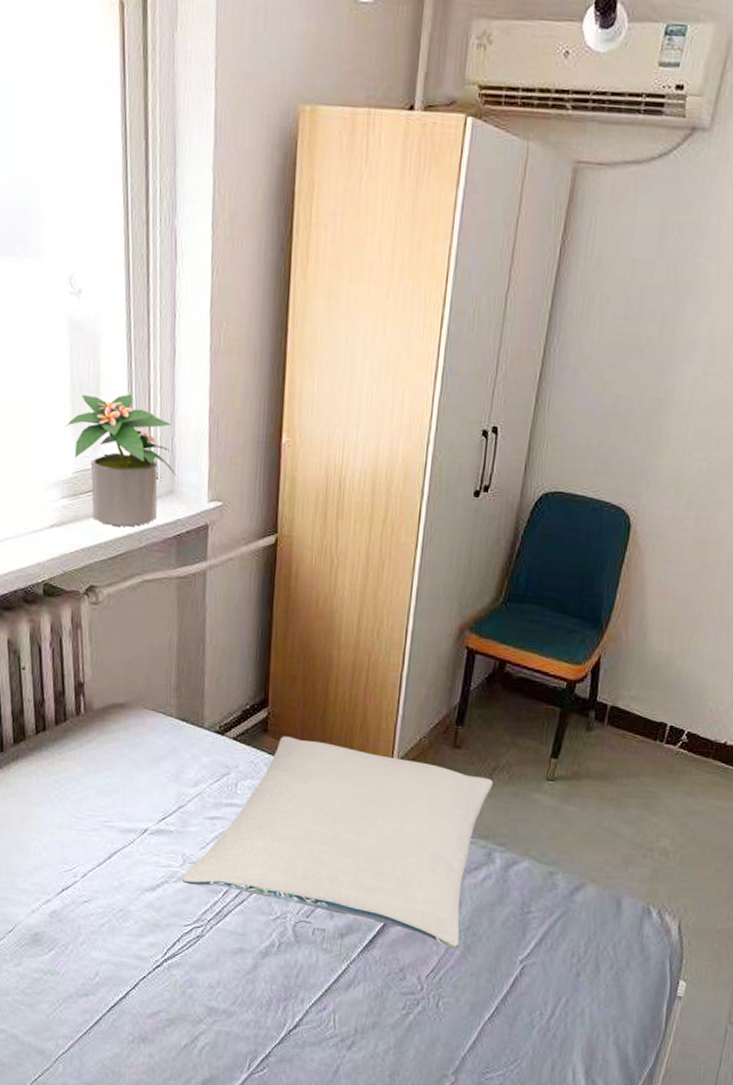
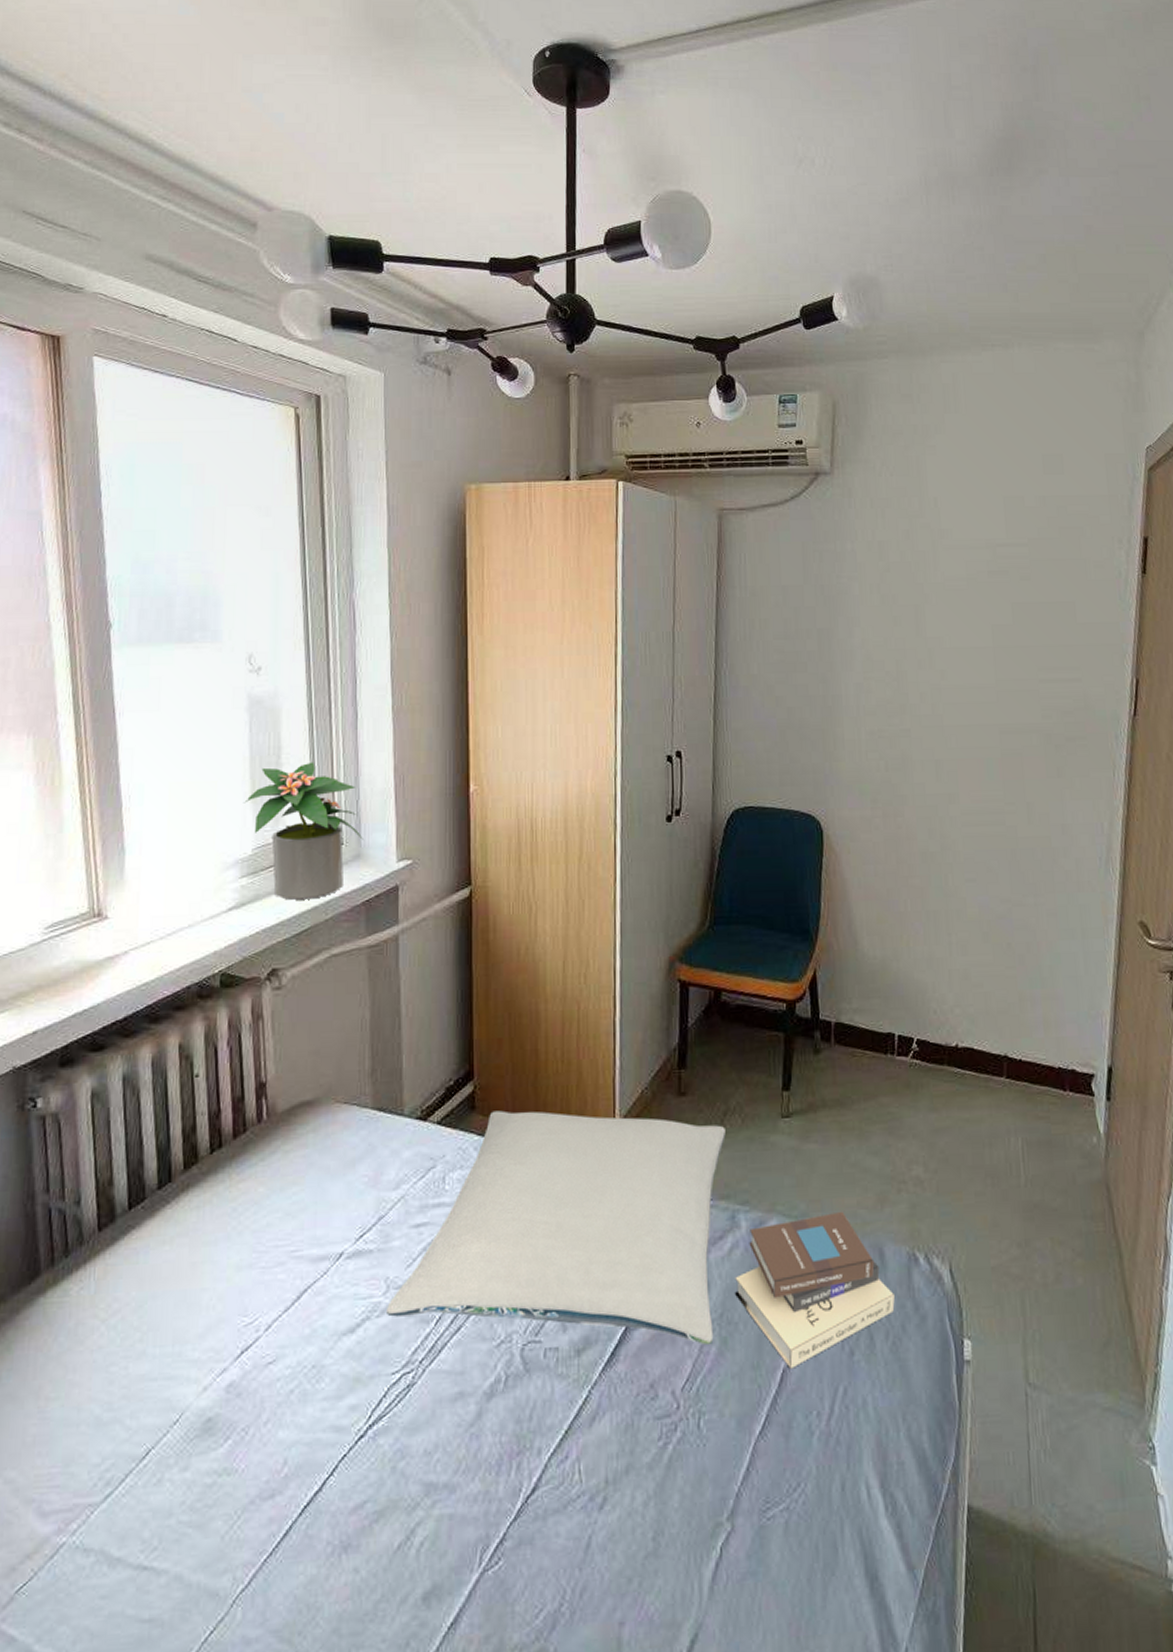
books: none [482,864,624,977] -> present [735,1211,895,1369]

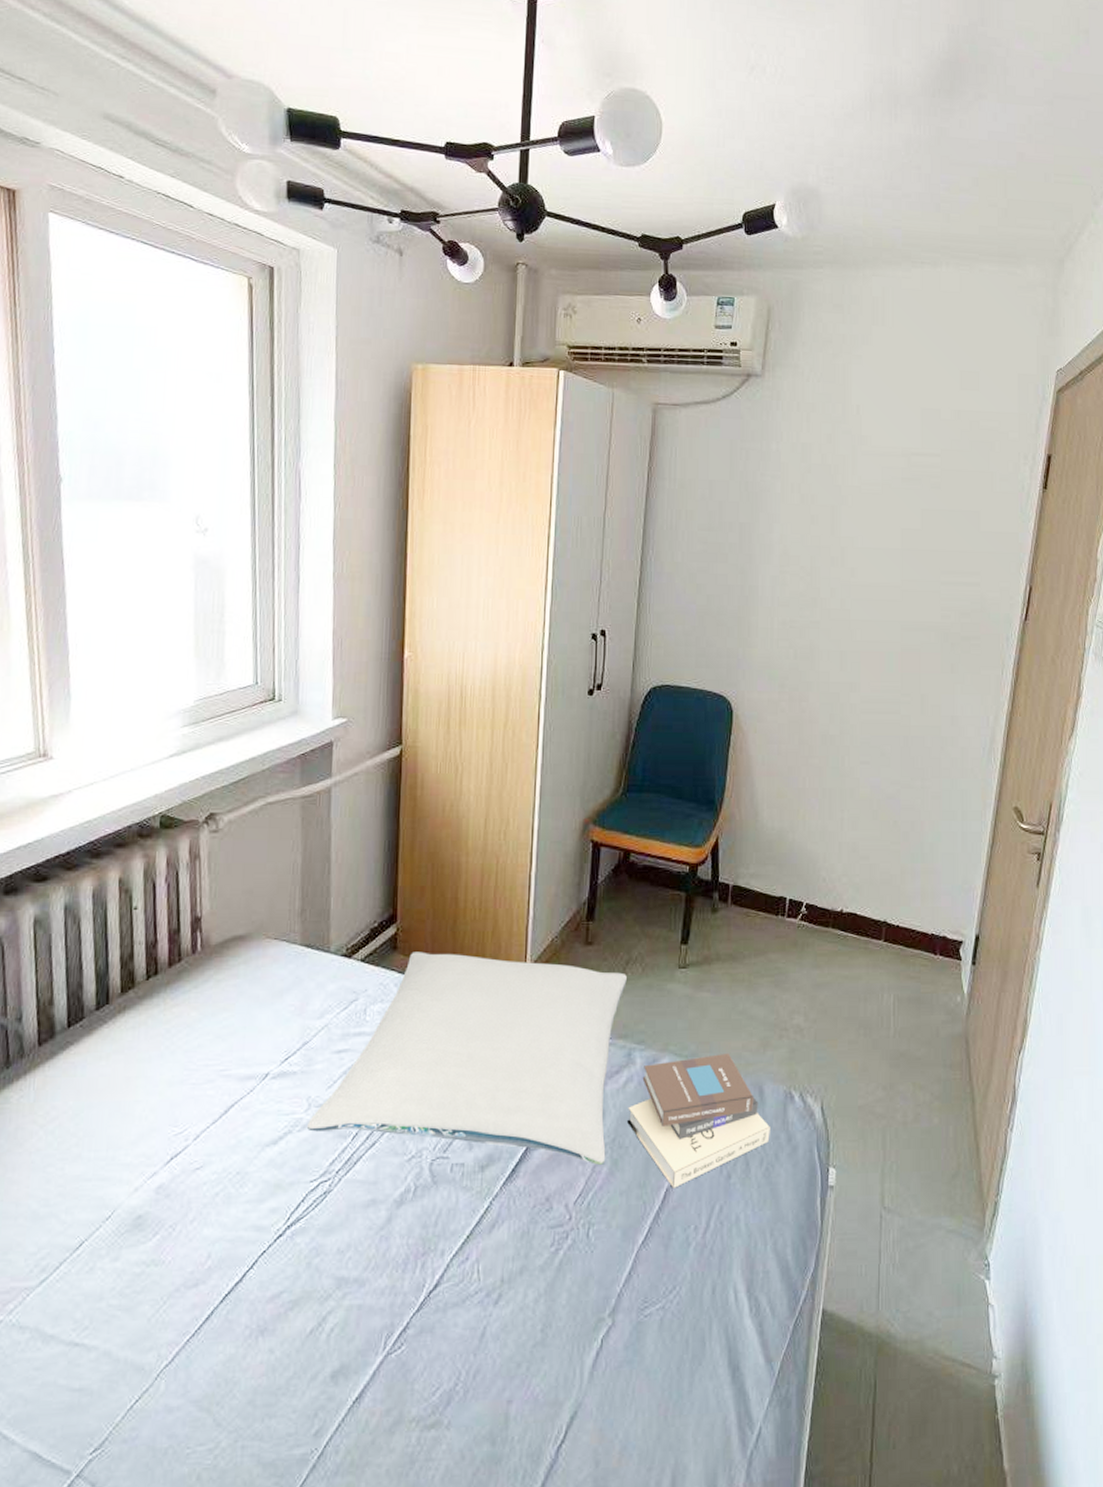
potted plant: present [244,762,363,900] -> none [187,621,301,750]

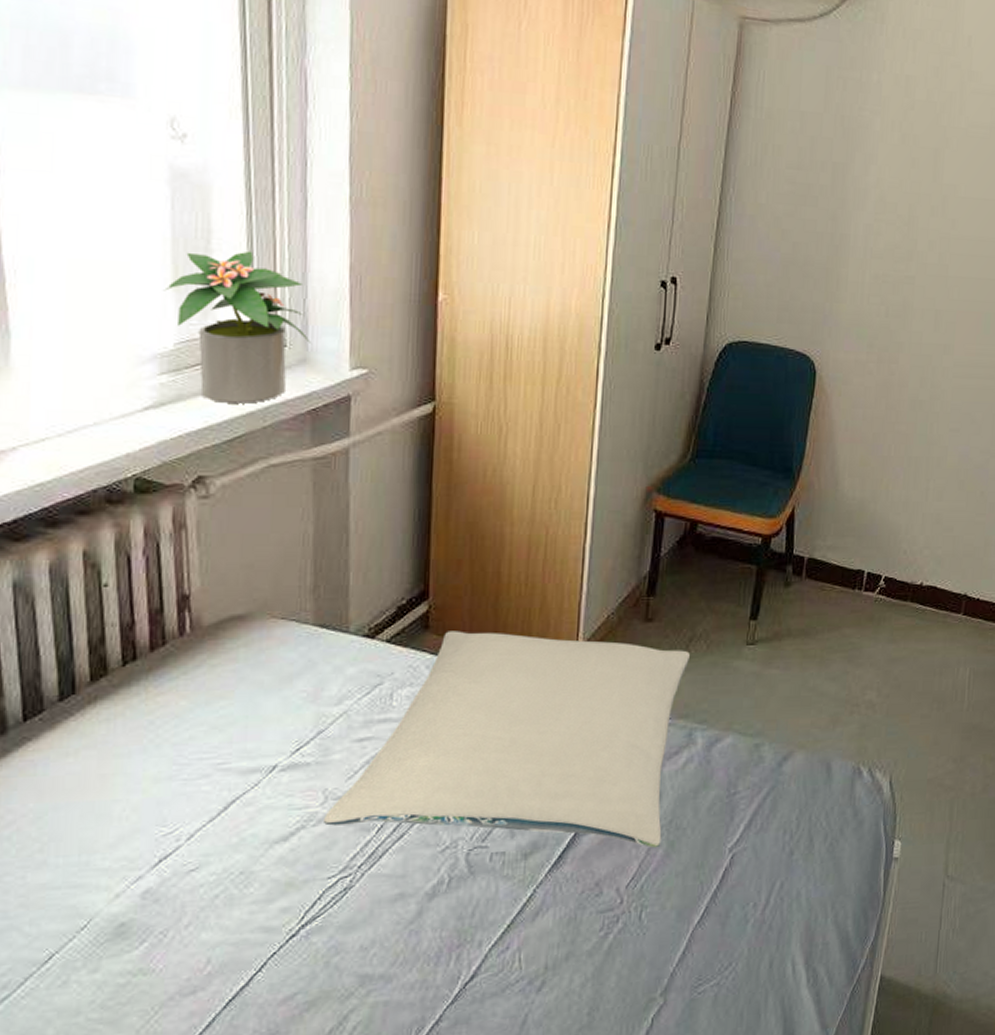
potted plant: none [187,621,301,750] -> present [164,251,311,404]
books: present [627,1052,770,1188] -> none [686,730,836,867]

